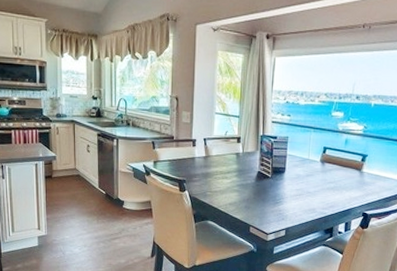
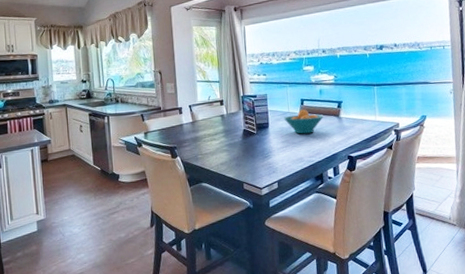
fruit bowl: none [302,158,346,185] -> present [283,109,324,134]

